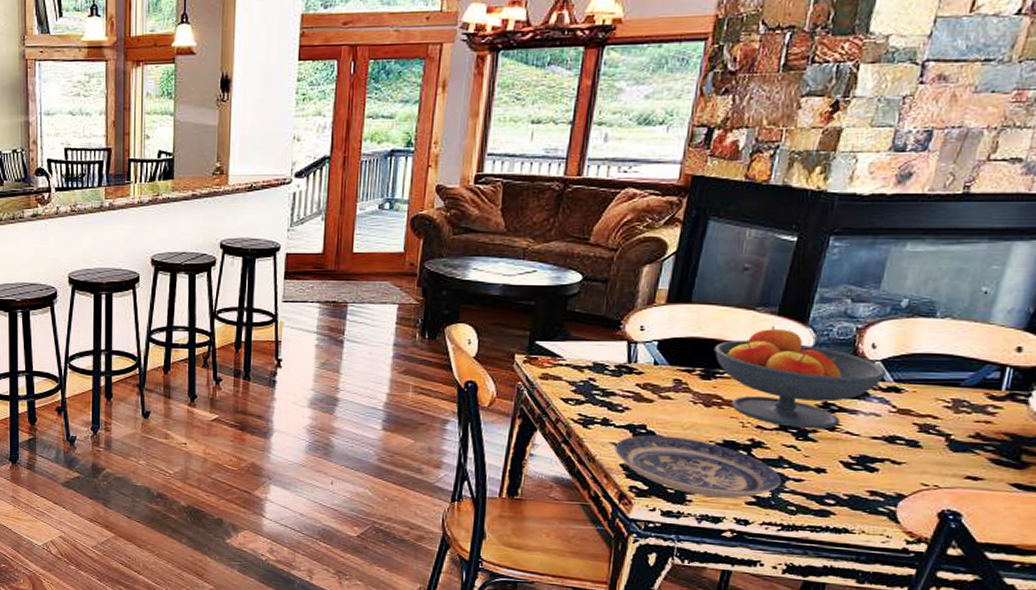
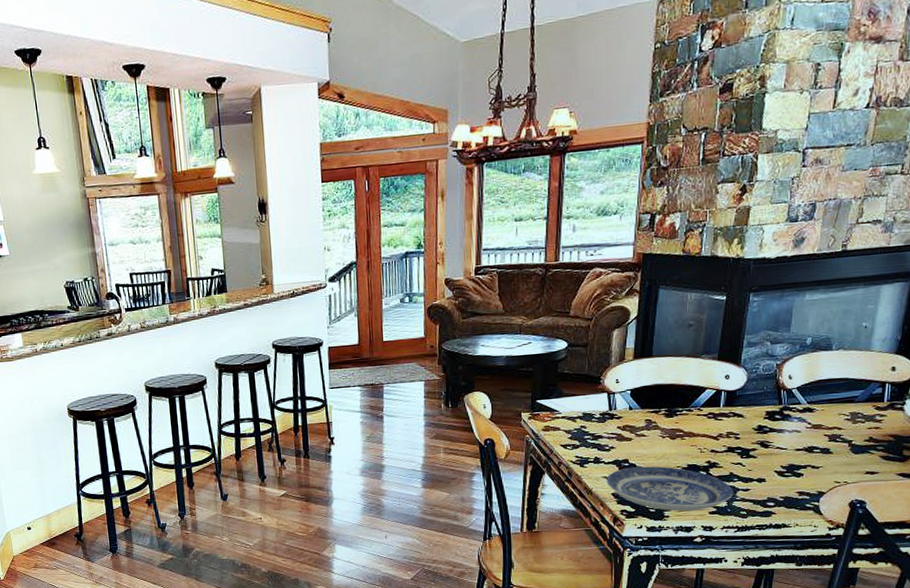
fruit bowl: present [713,326,887,430] -> none [673,369,801,449]

